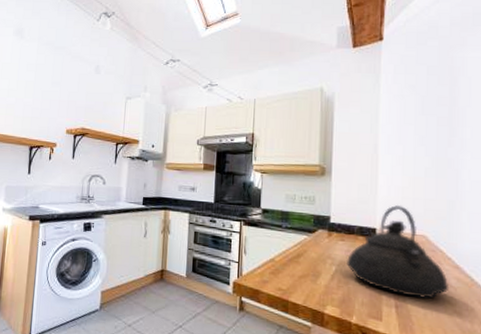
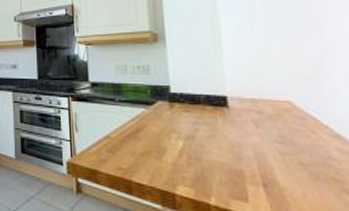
teakettle: present [346,204,450,299] -> none [194,68,332,176]

